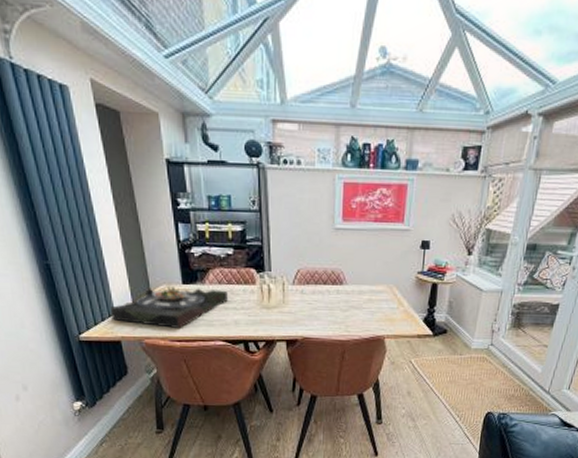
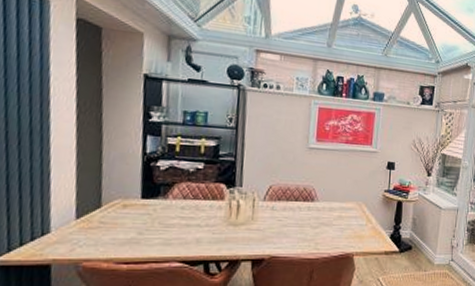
serving tray: present [110,285,228,328] -> none [42,200,192,248]

